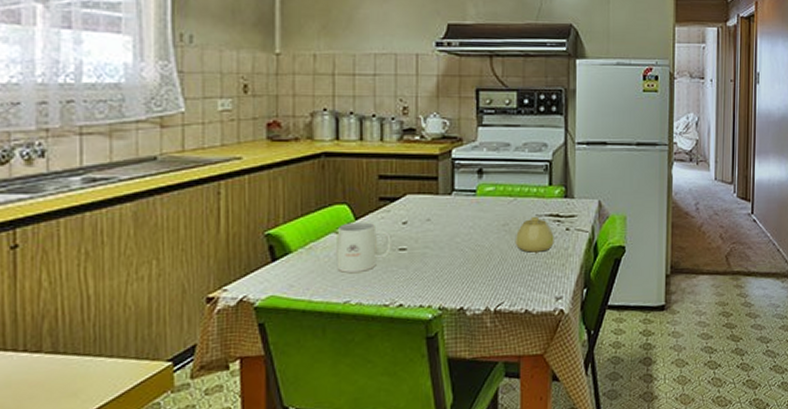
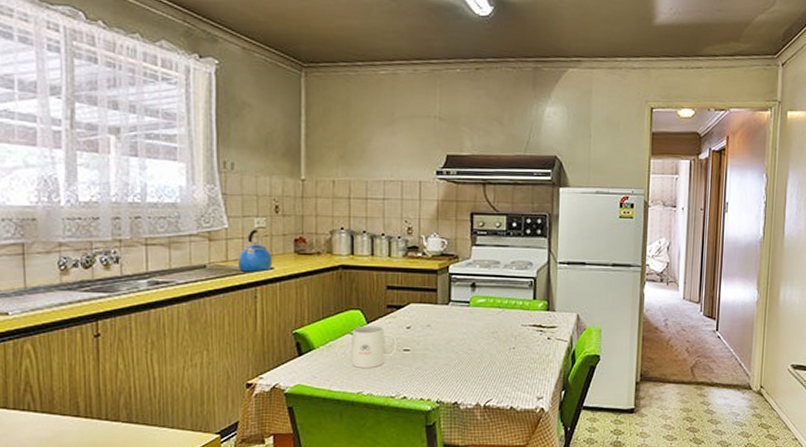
kettle: none [196,112,240,163] -> present [237,229,273,272]
sugar bowl: present [514,216,554,253] -> none [502,326,537,357]

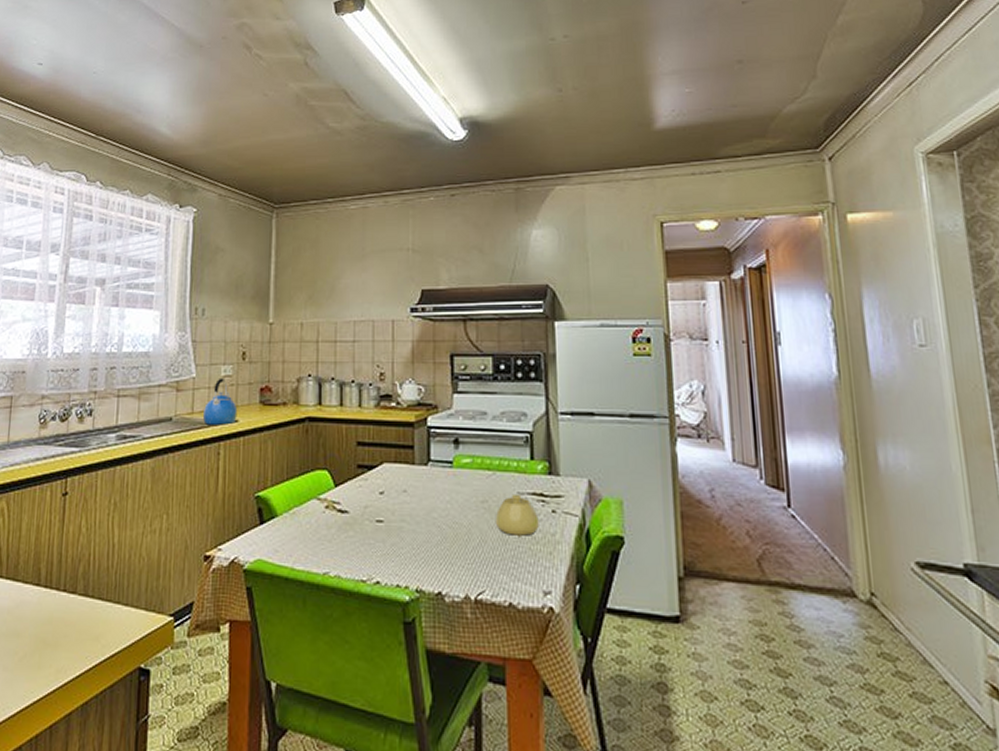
mug: present [351,326,399,369] -> none [317,489,370,543]
sugar bowl: none [502,326,537,357] -> present [495,493,539,536]

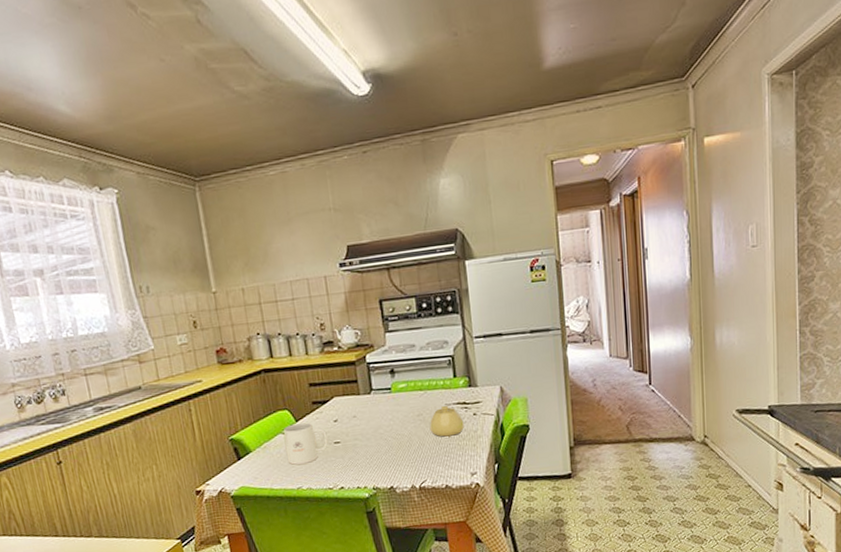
kettle: present [202,377,238,425] -> none [168,346,201,388]
mug: none [317,489,370,543] -> present [283,422,329,465]

